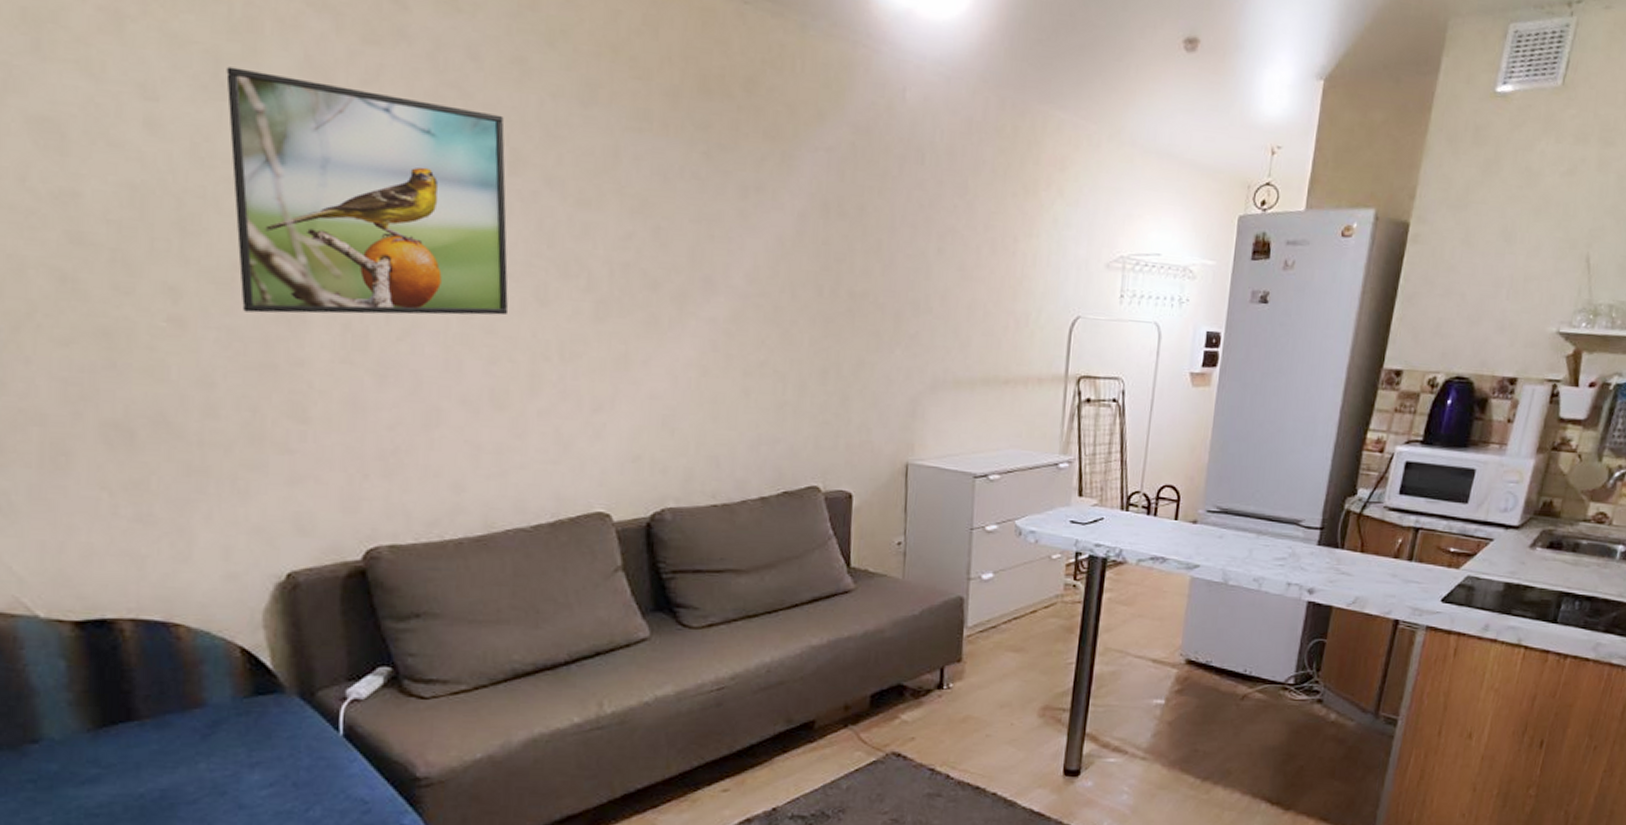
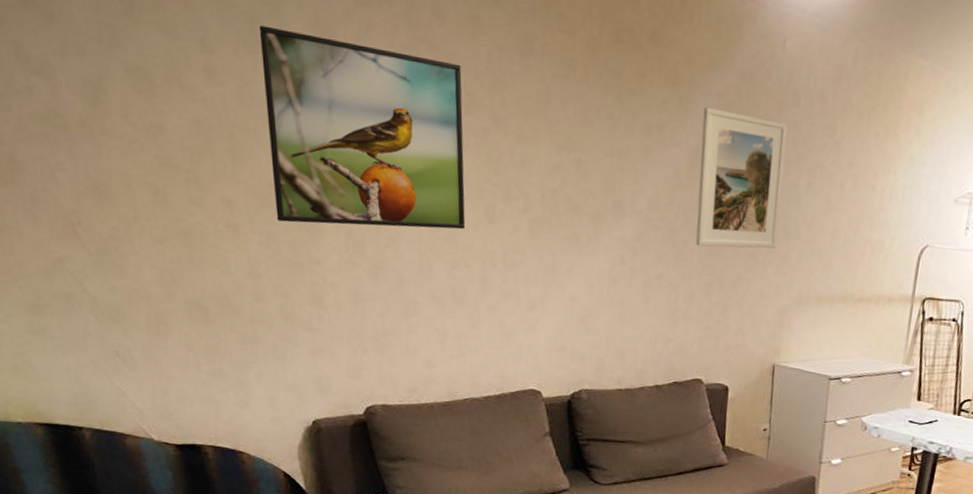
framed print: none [806,165,912,326] -> present [695,107,787,249]

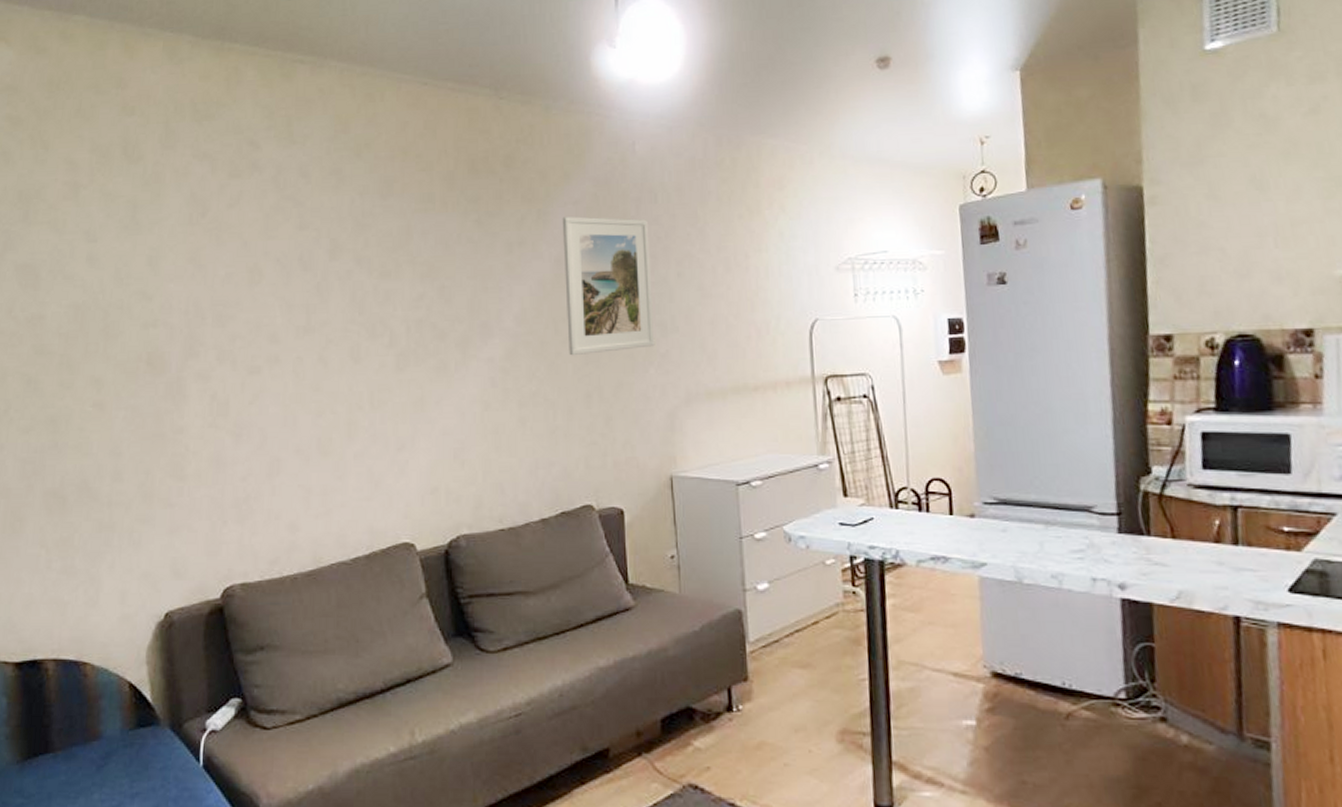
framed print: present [259,25,466,230] -> none [140,209,331,393]

